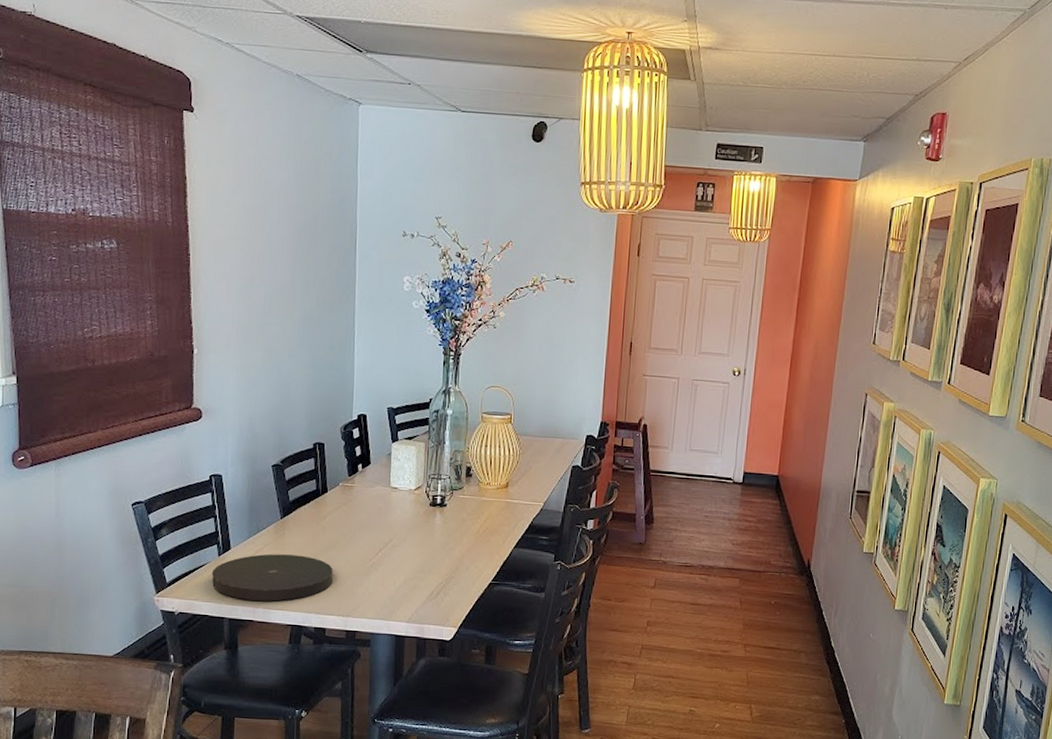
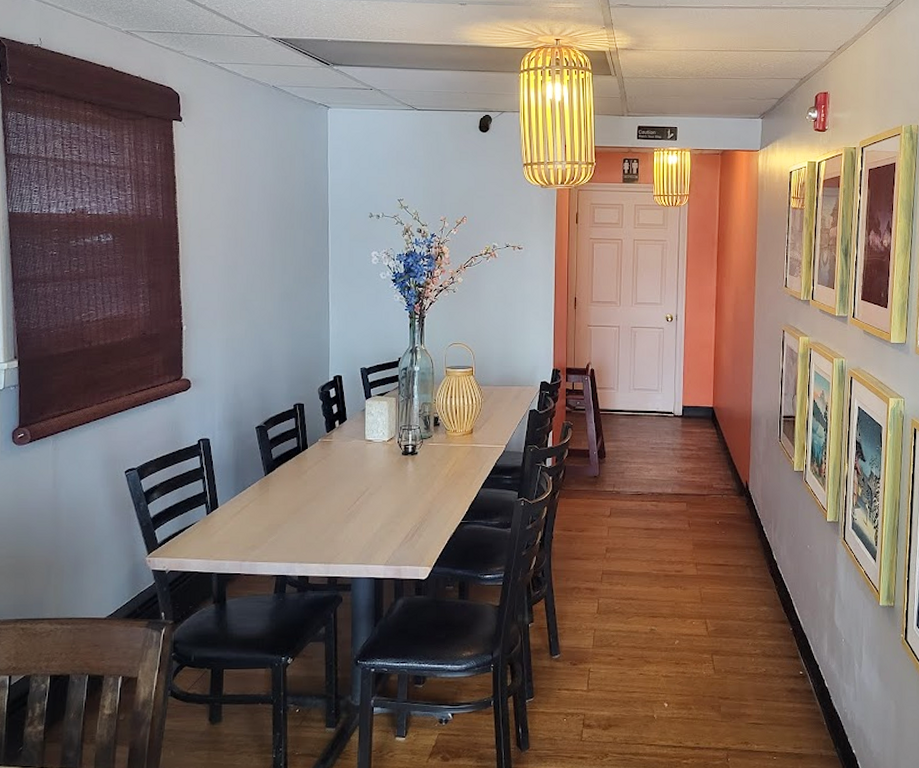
plate: present [211,553,333,602] -> none [200,509,314,554]

